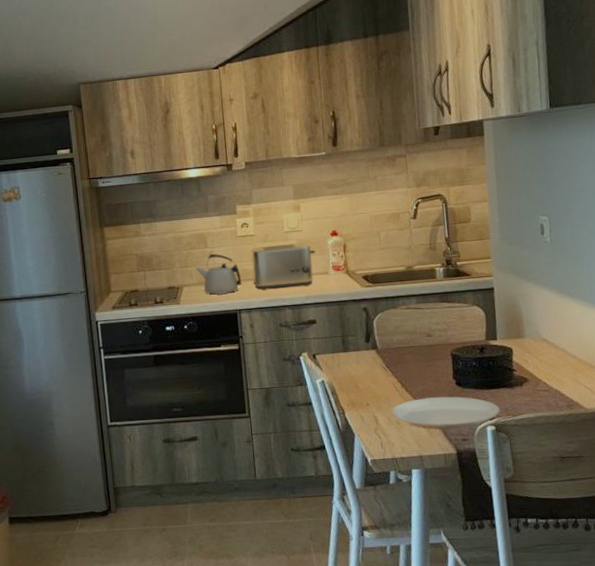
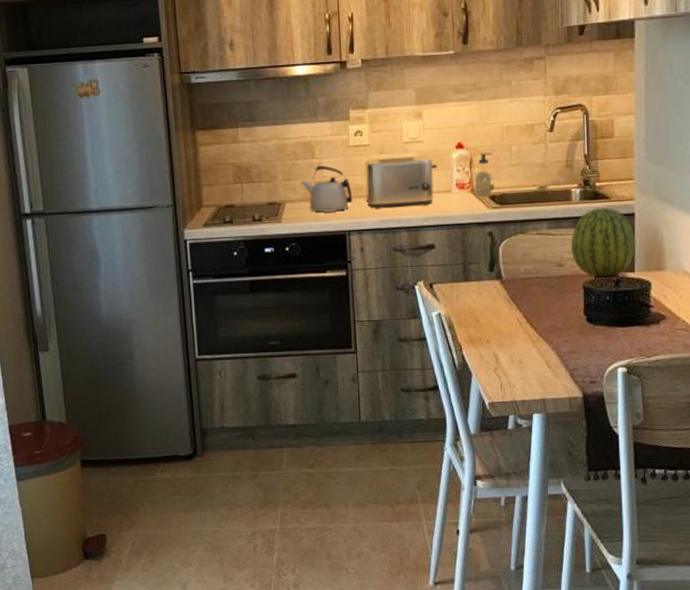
soap dispenser: none [348,238,367,278] -> present [474,152,494,198]
plate: present [392,396,500,430] -> none [514,334,633,370]
fruit: none [437,283,497,346] -> present [570,207,636,278]

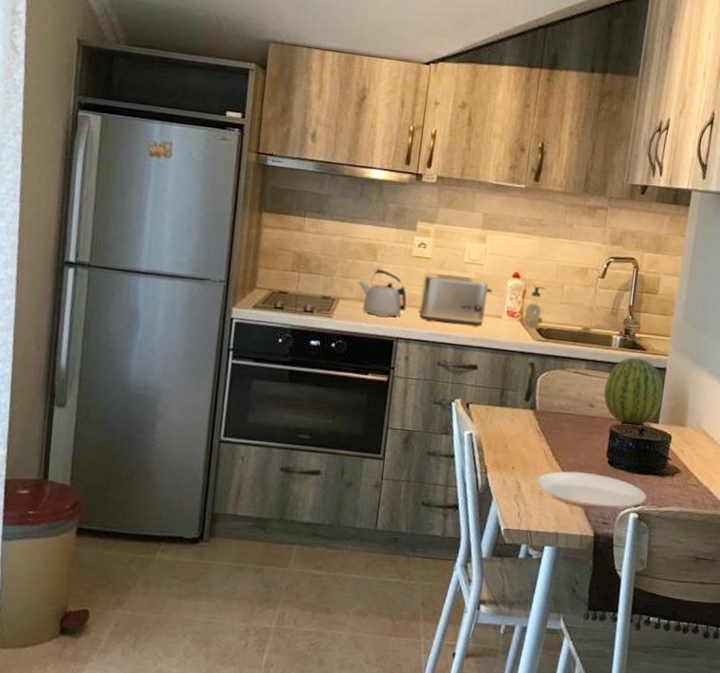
plate: none [514,334,633,370] -> present [537,471,647,511]

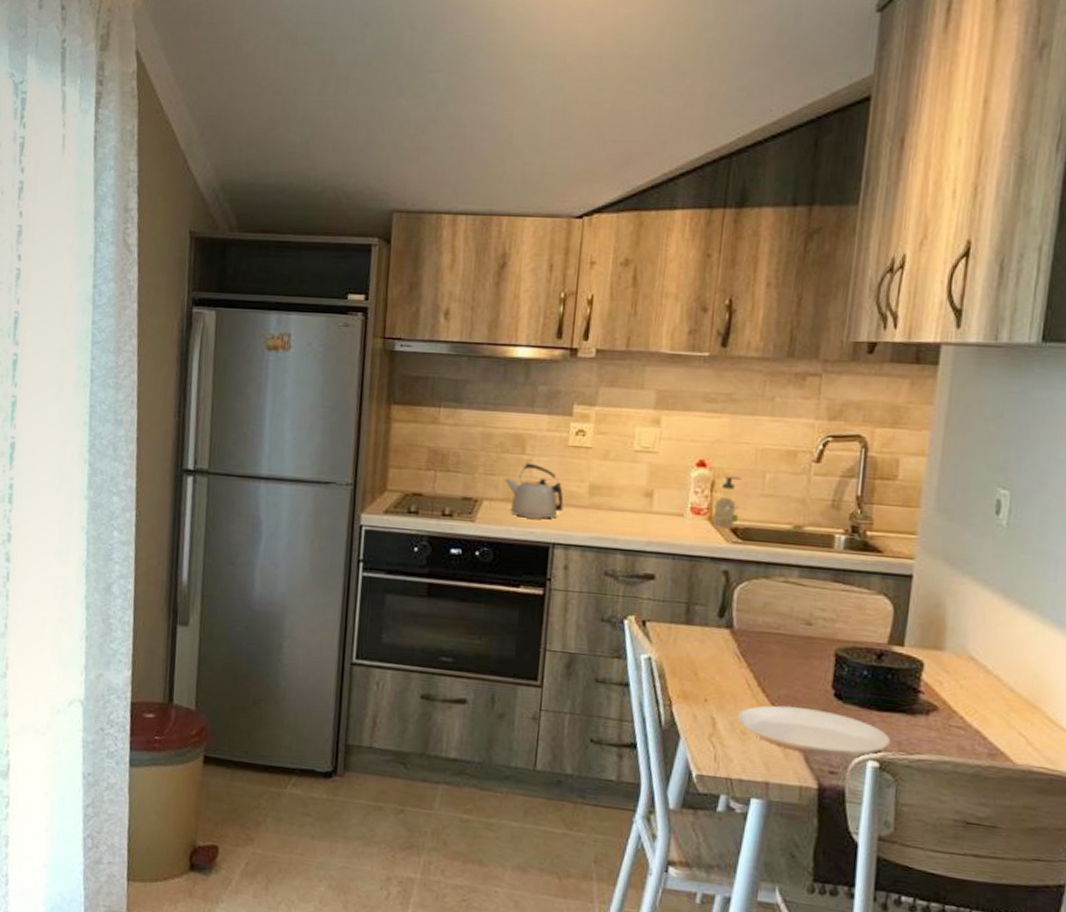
toaster: present [418,272,493,327] -> none [578,464,671,529]
fruit: present [604,357,664,425] -> none [825,561,911,648]

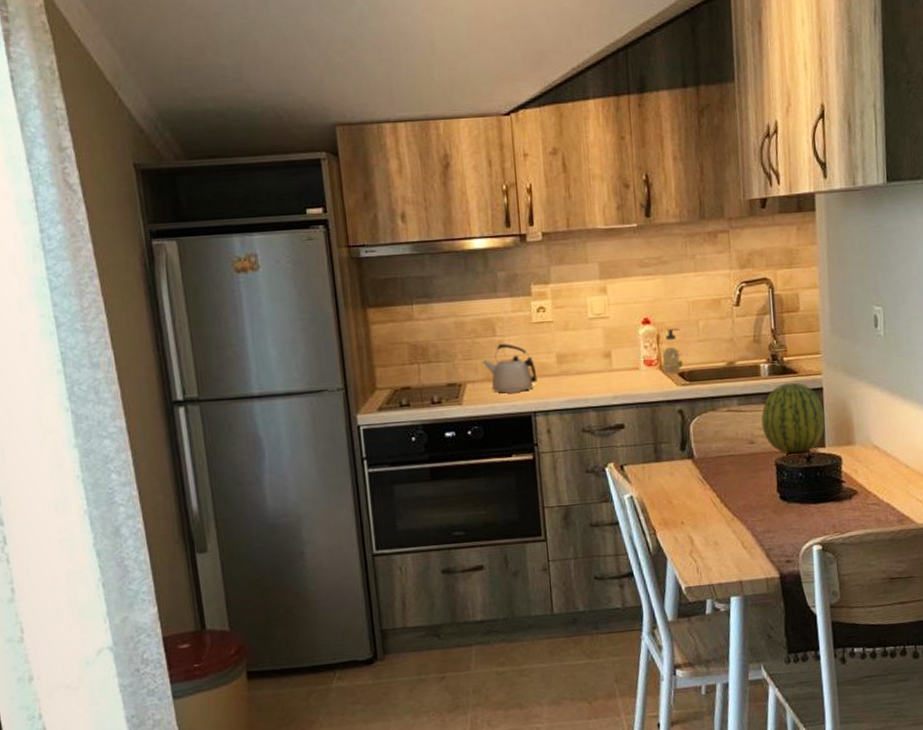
plate: present [737,705,890,758] -> none [709,512,827,550]
fruit: none [825,561,911,648] -> present [760,382,826,454]

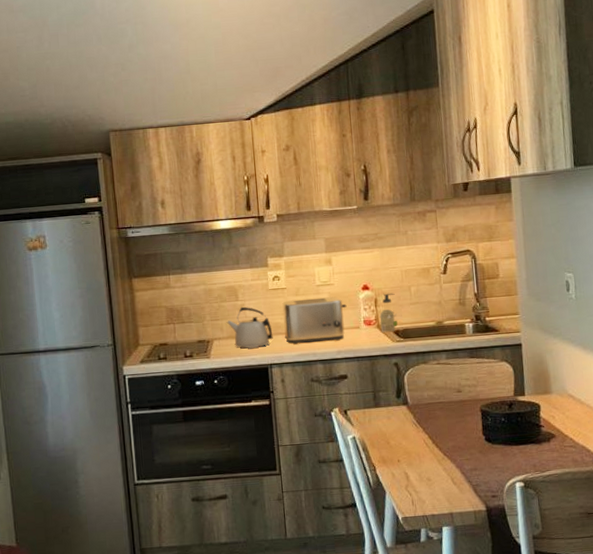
toaster: none [548,332,624,389] -> present [282,296,347,345]
fruit: present [760,382,826,454] -> none [466,339,525,402]

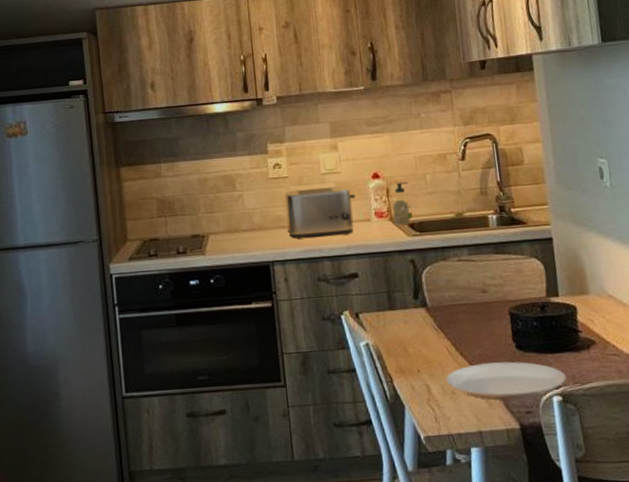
kettle: present [226,306,273,348] -> none [223,197,275,244]
plate: none [422,452,528,486] -> present [446,361,566,400]

